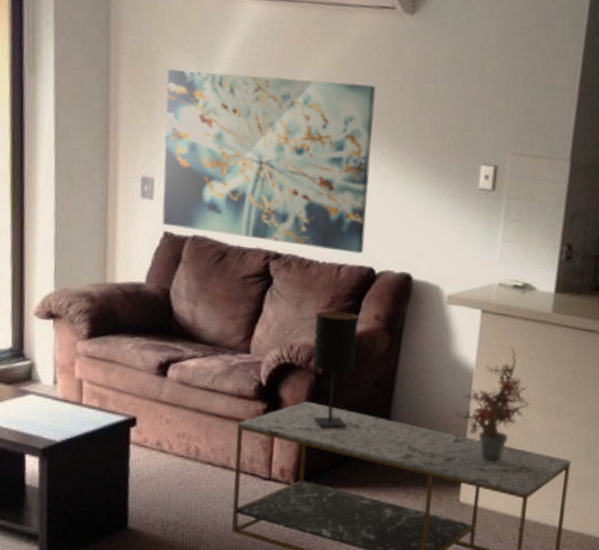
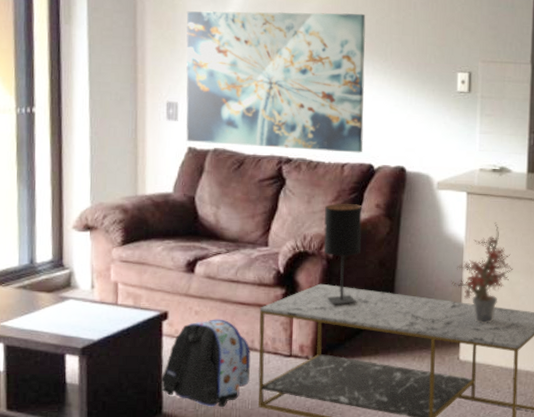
backpack: none [125,430,226,529] -> present [159,319,251,408]

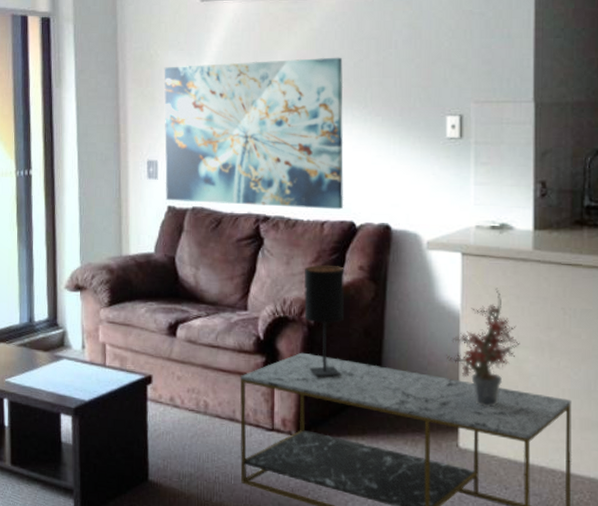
backpack: present [159,319,251,408] -> none [145,385,233,480]

